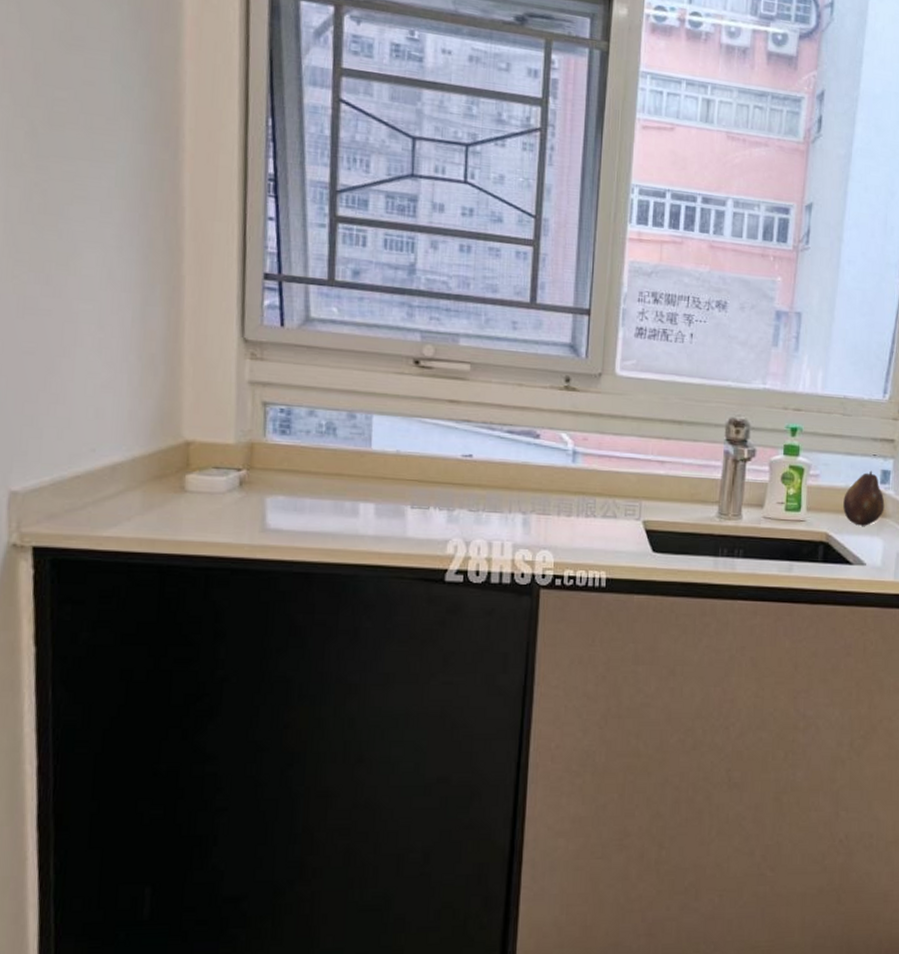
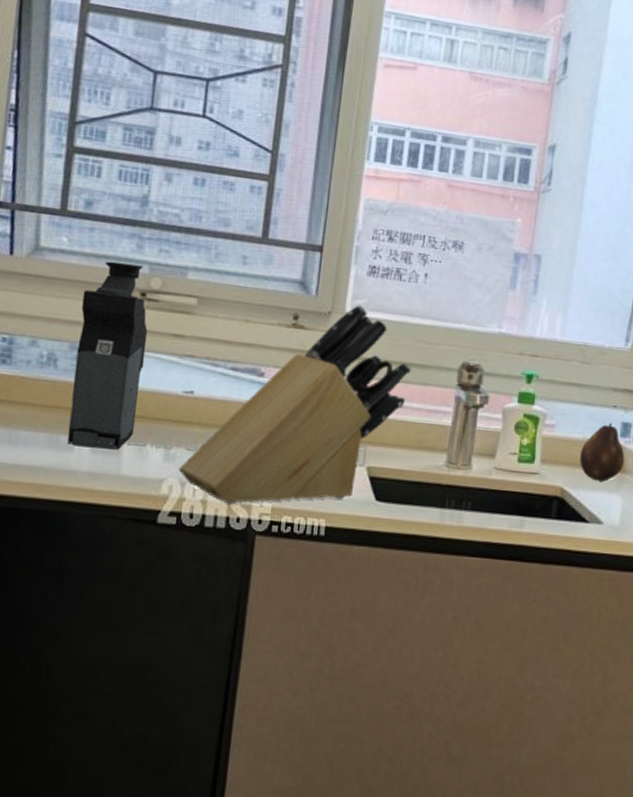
coffee maker: none [352,330,424,514] -> present [67,261,148,450]
knife block: none [463,366,681,561] -> present [179,304,411,505]

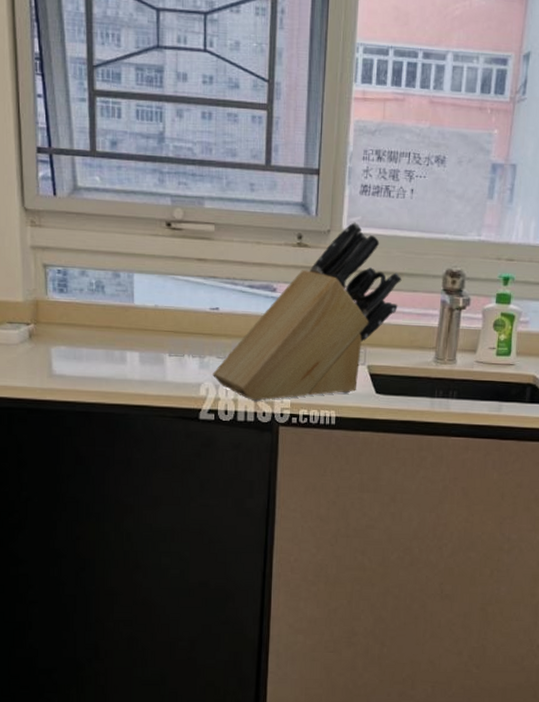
coffee maker: present [67,261,148,450] -> none [118,196,176,361]

